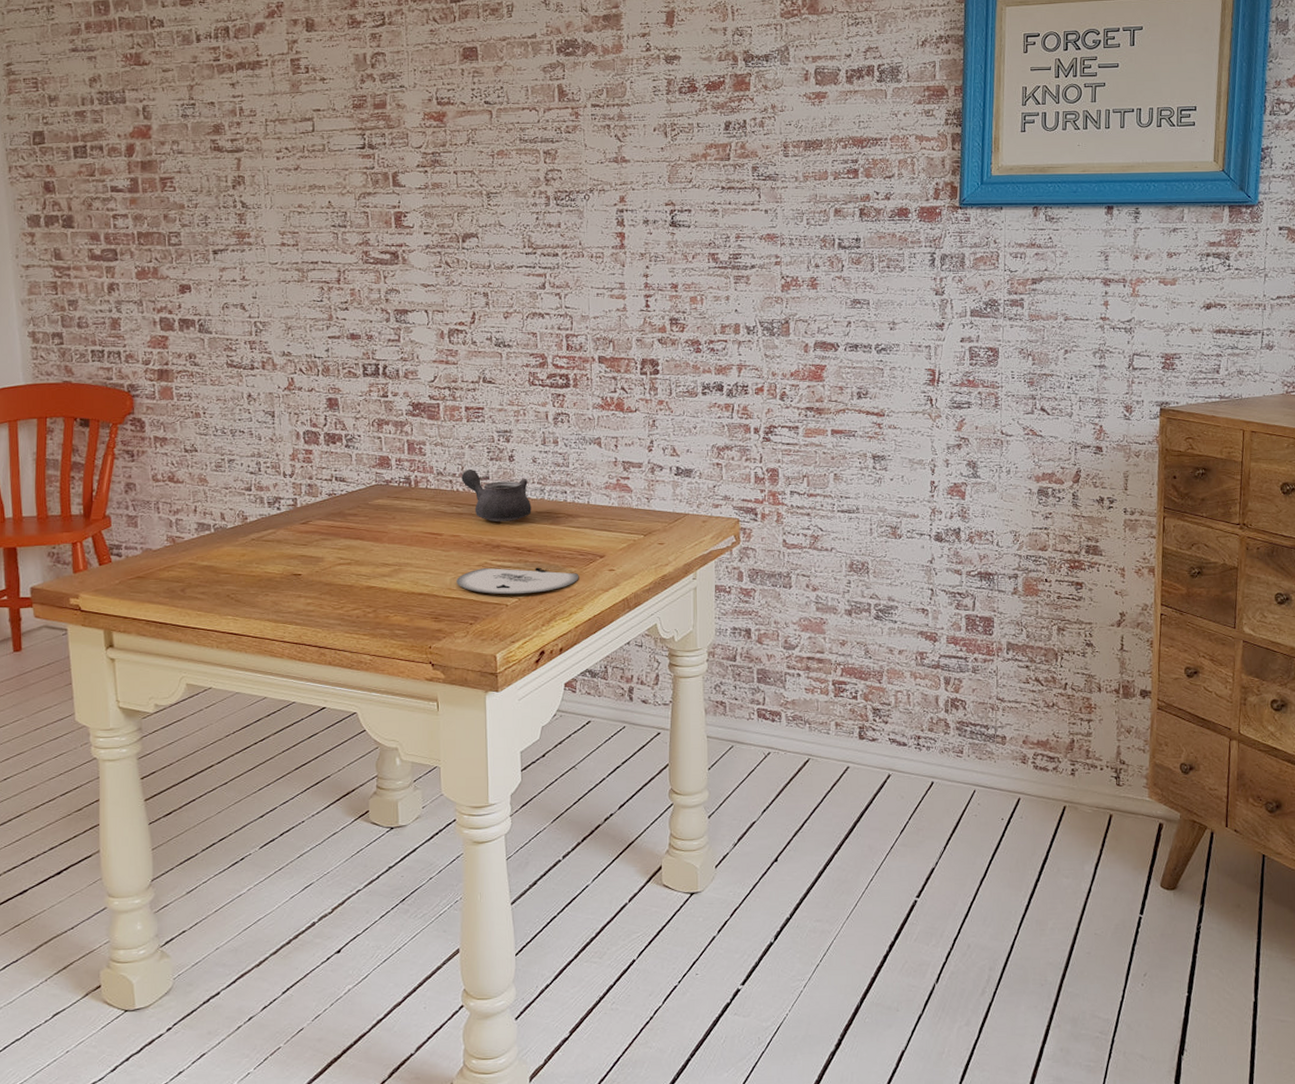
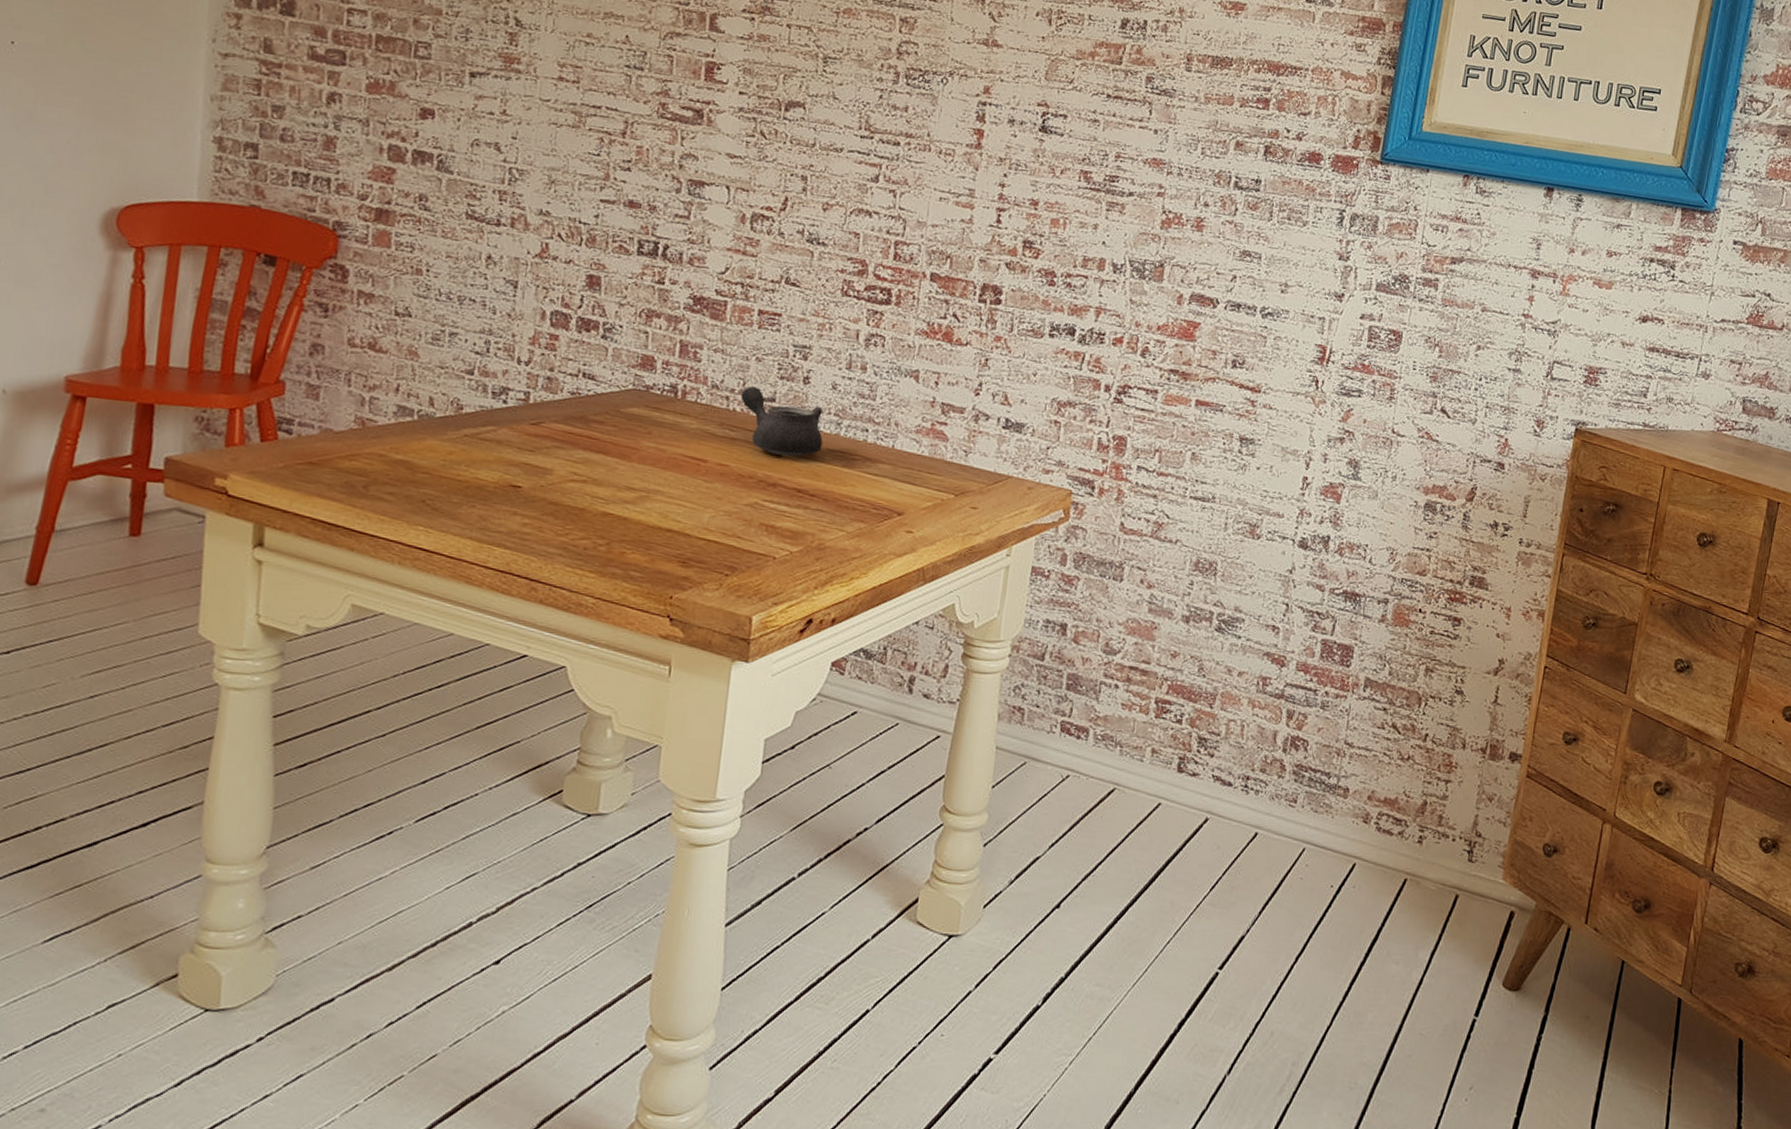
plate: present [456,567,579,595] -> none [716,509,869,548]

